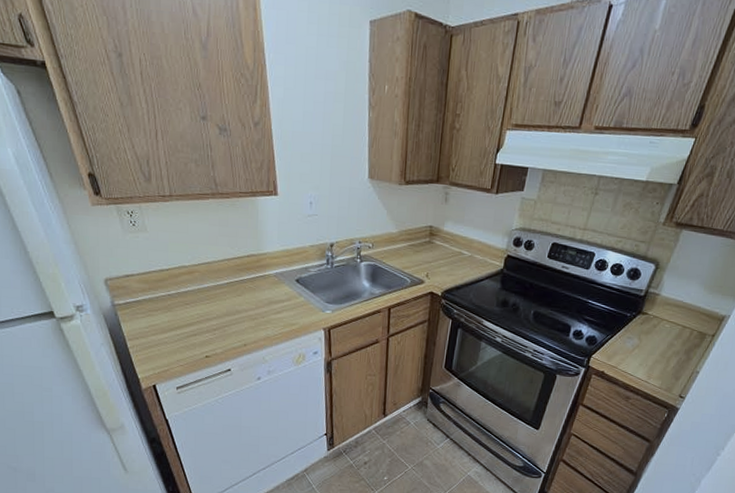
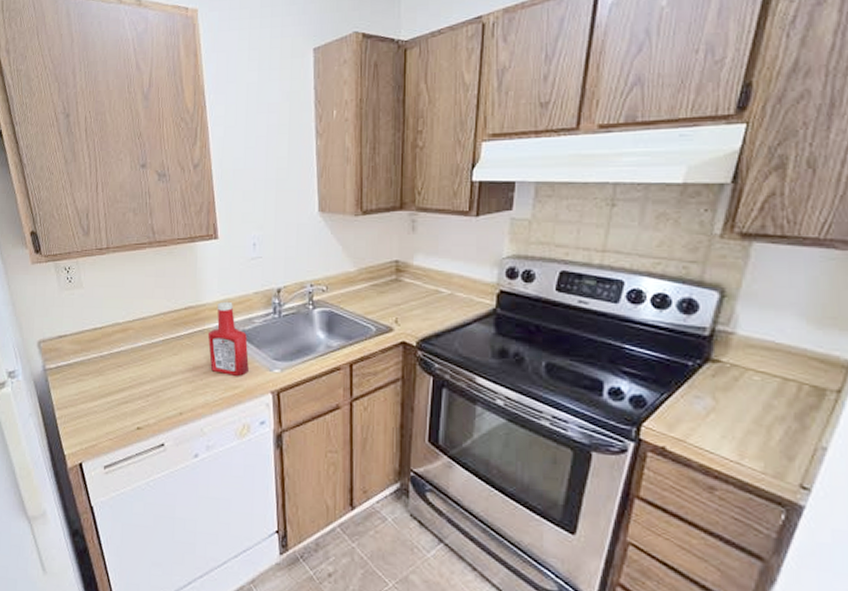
ketchup bottle: none [268,251,305,315] -> present [207,301,249,376]

